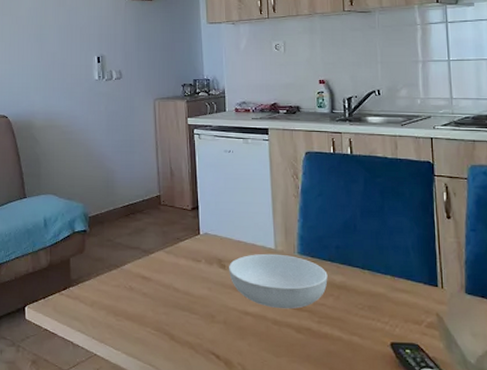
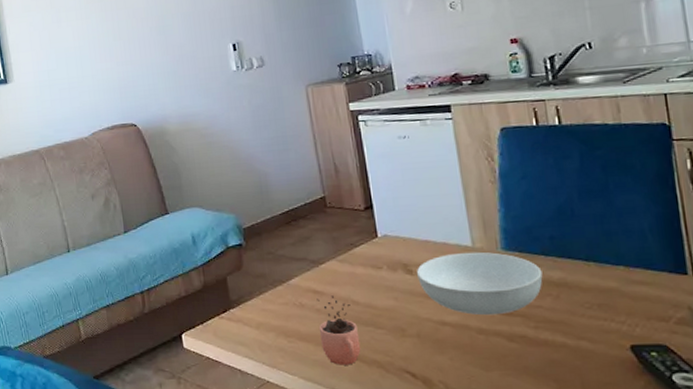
cocoa: none [143,282,177,344] -> present [317,295,361,365]

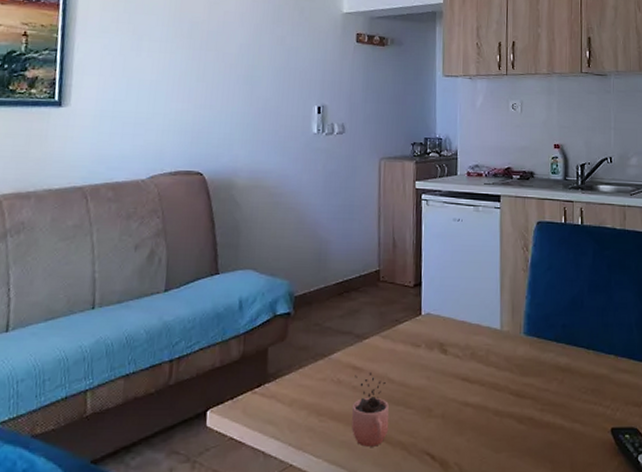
serving bowl: present [416,251,543,316] -> none [449,335,553,397]

